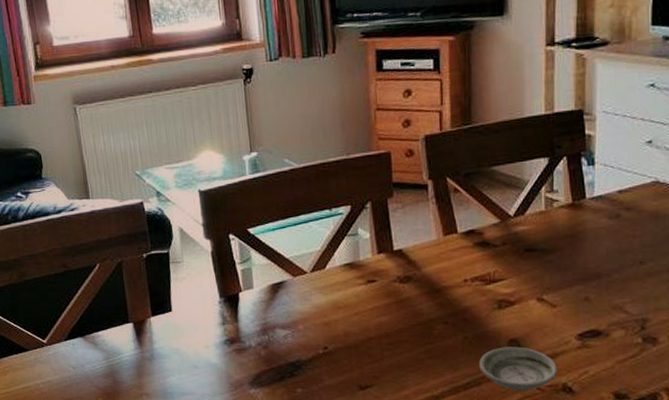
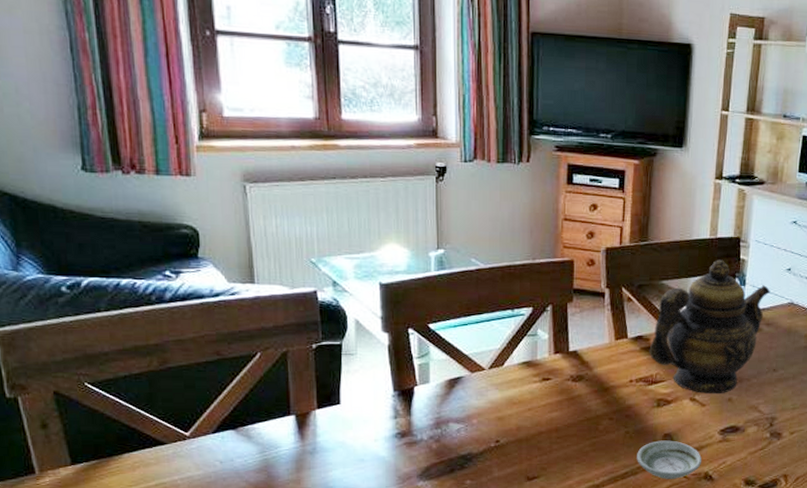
teapot: none [483,137,628,293] -> present [649,259,771,394]

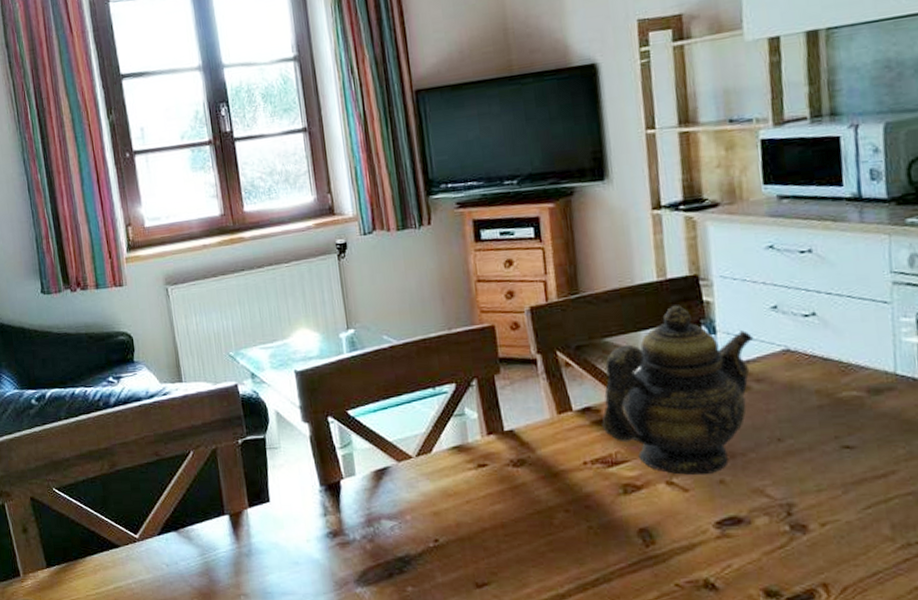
saucer: present [637,440,701,479] -> none [607,537,697,588]

